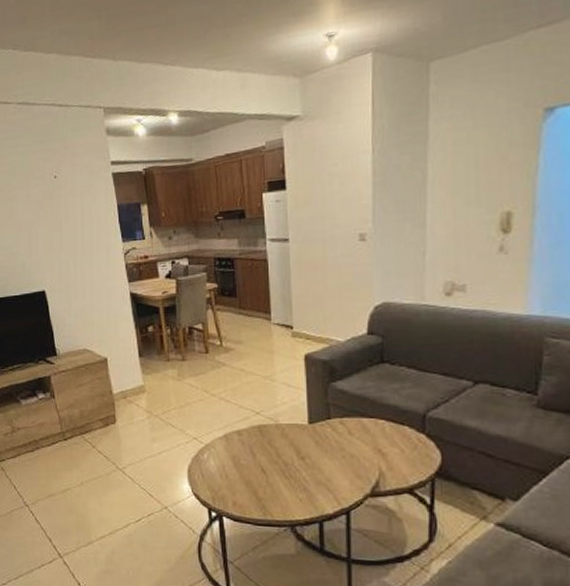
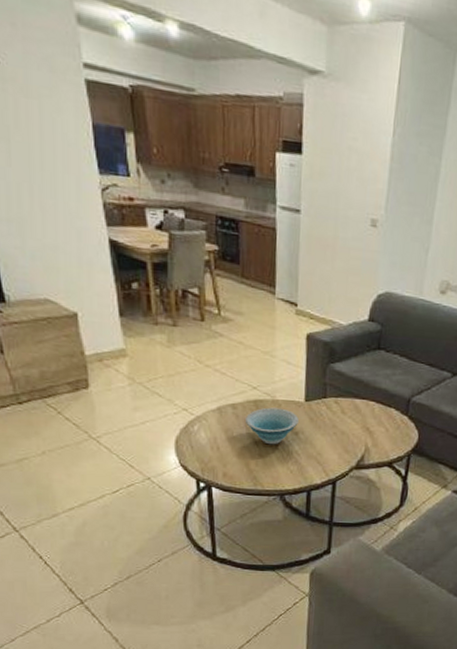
bowl: none [251,432,304,472] -> present [246,407,299,445]

